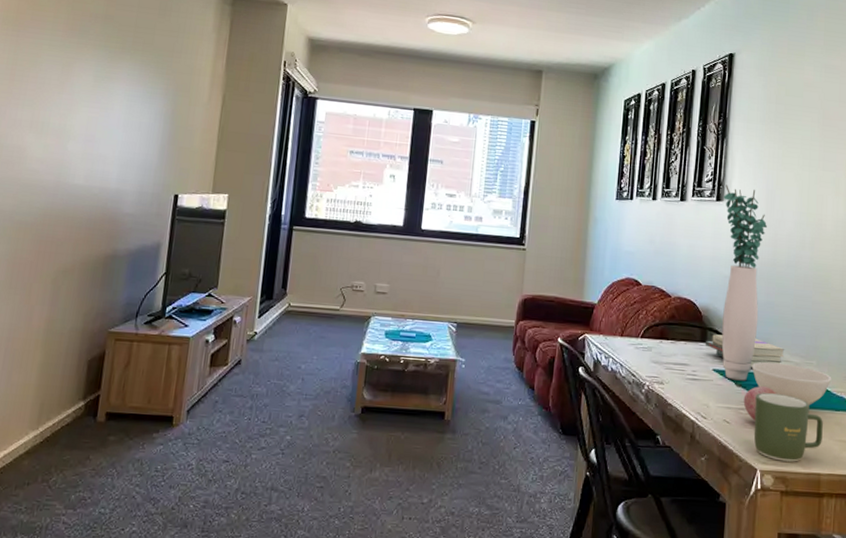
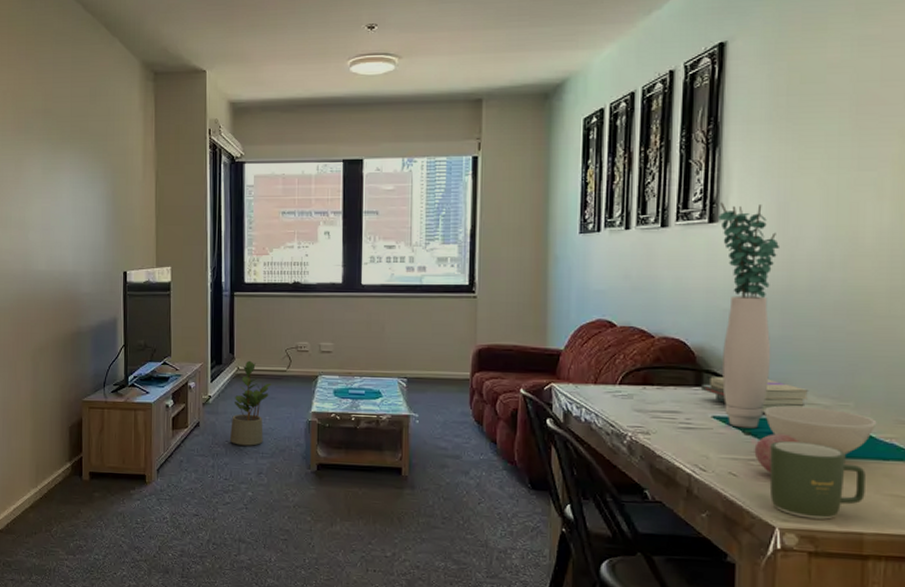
potted plant: none [273,297,323,387] -> present [230,360,272,446]

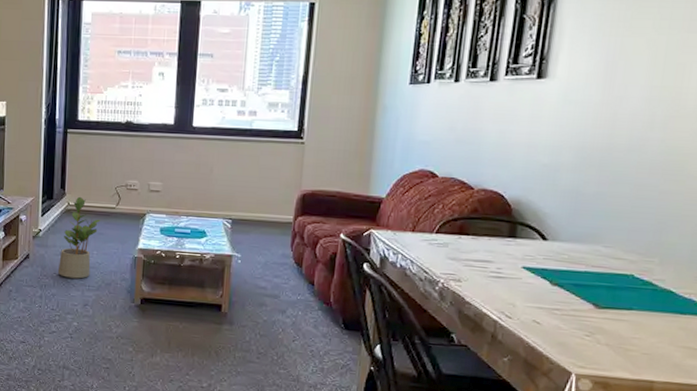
books: present [702,377,809,415] -> none [515,229,618,267]
vase: present [717,202,781,429] -> none [535,58,604,280]
fruit: present [754,434,800,473] -> none [559,285,603,322]
bowl: present [763,405,877,455] -> none [571,259,679,308]
mug: present [769,440,866,520] -> none [570,292,663,368]

